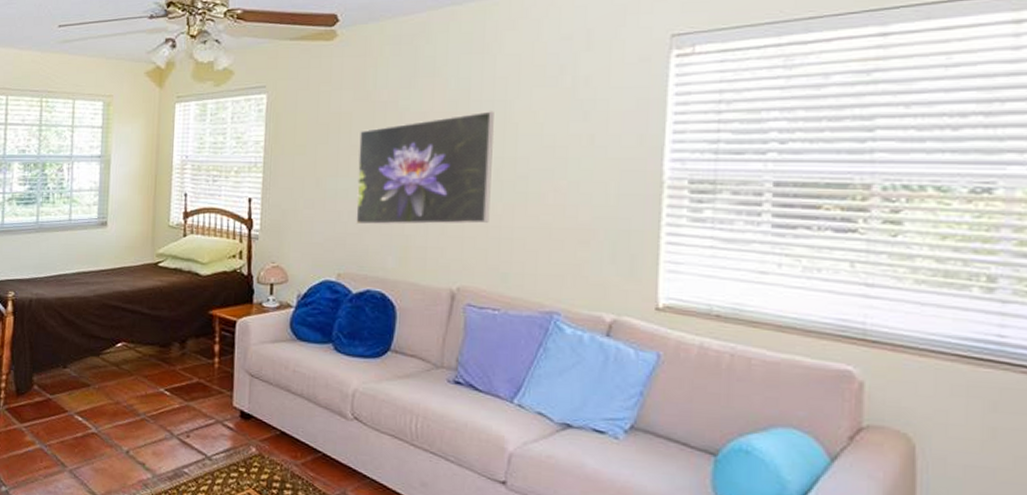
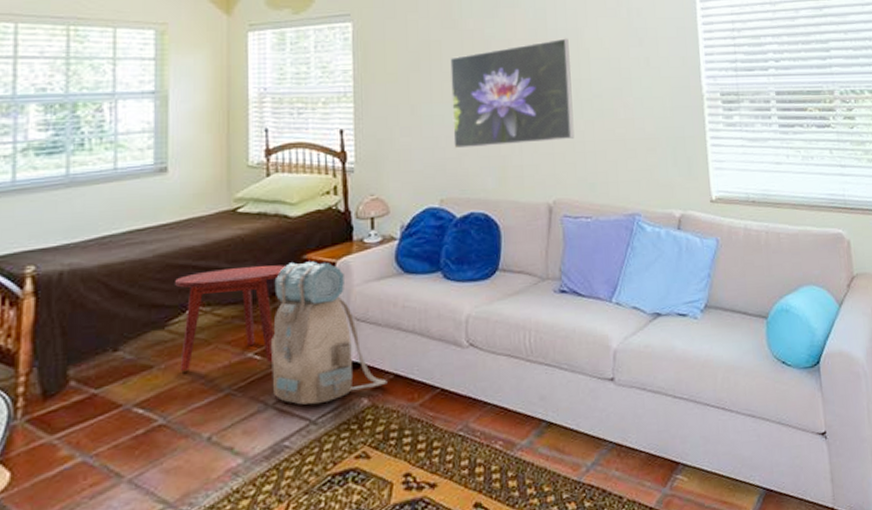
side table: none [109,313,195,400] -> present [175,265,287,372]
backpack: none [177,316,274,444] -> present [271,261,388,405]

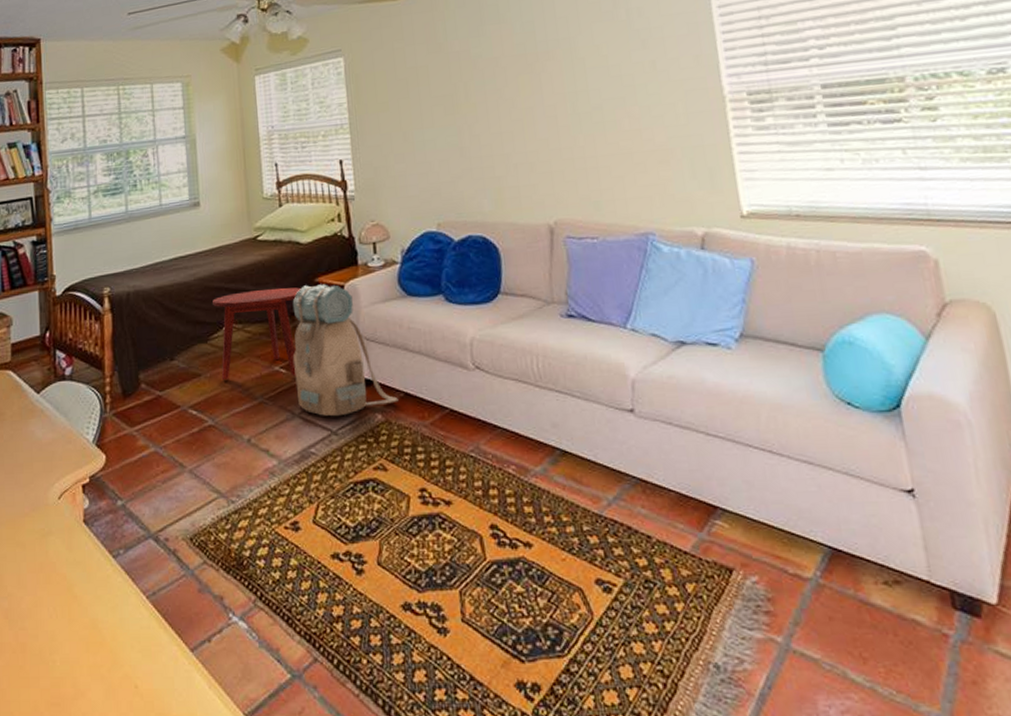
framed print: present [450,38,575,149] -> none [438,49,574,173]

